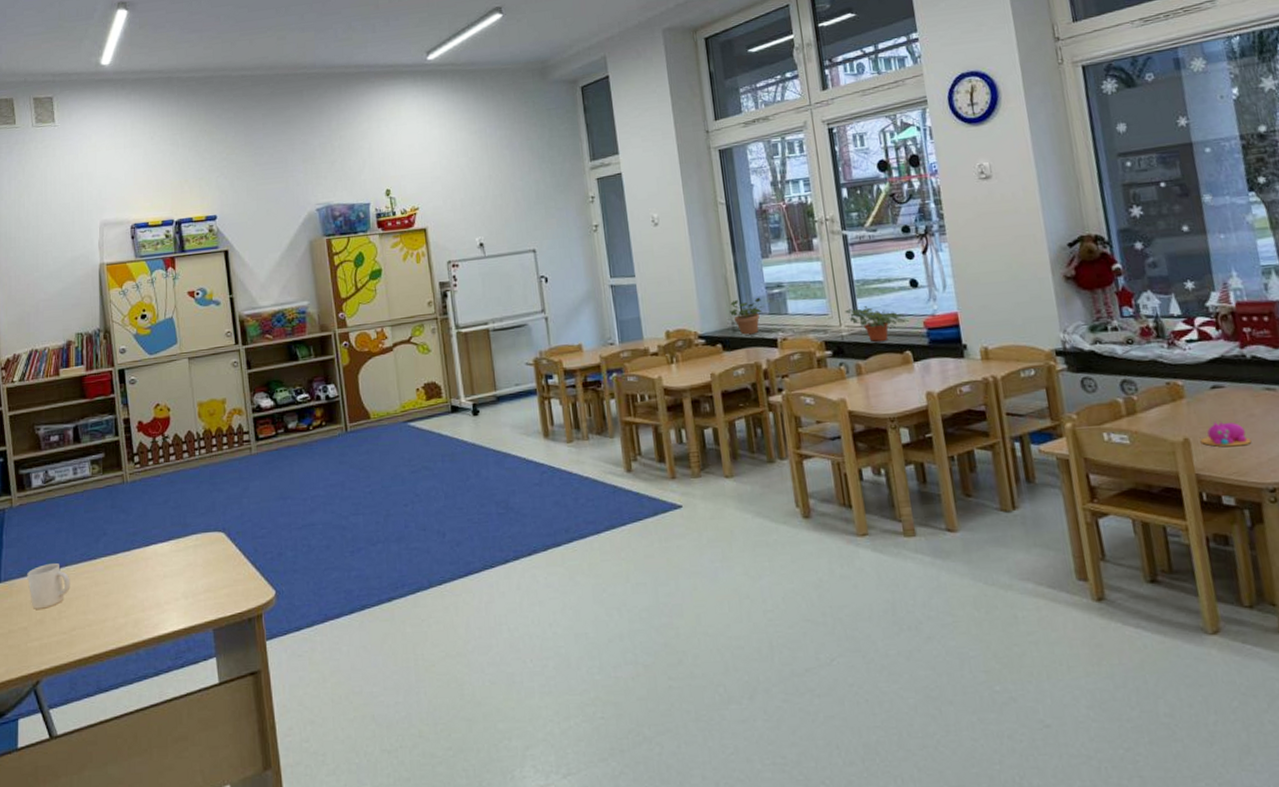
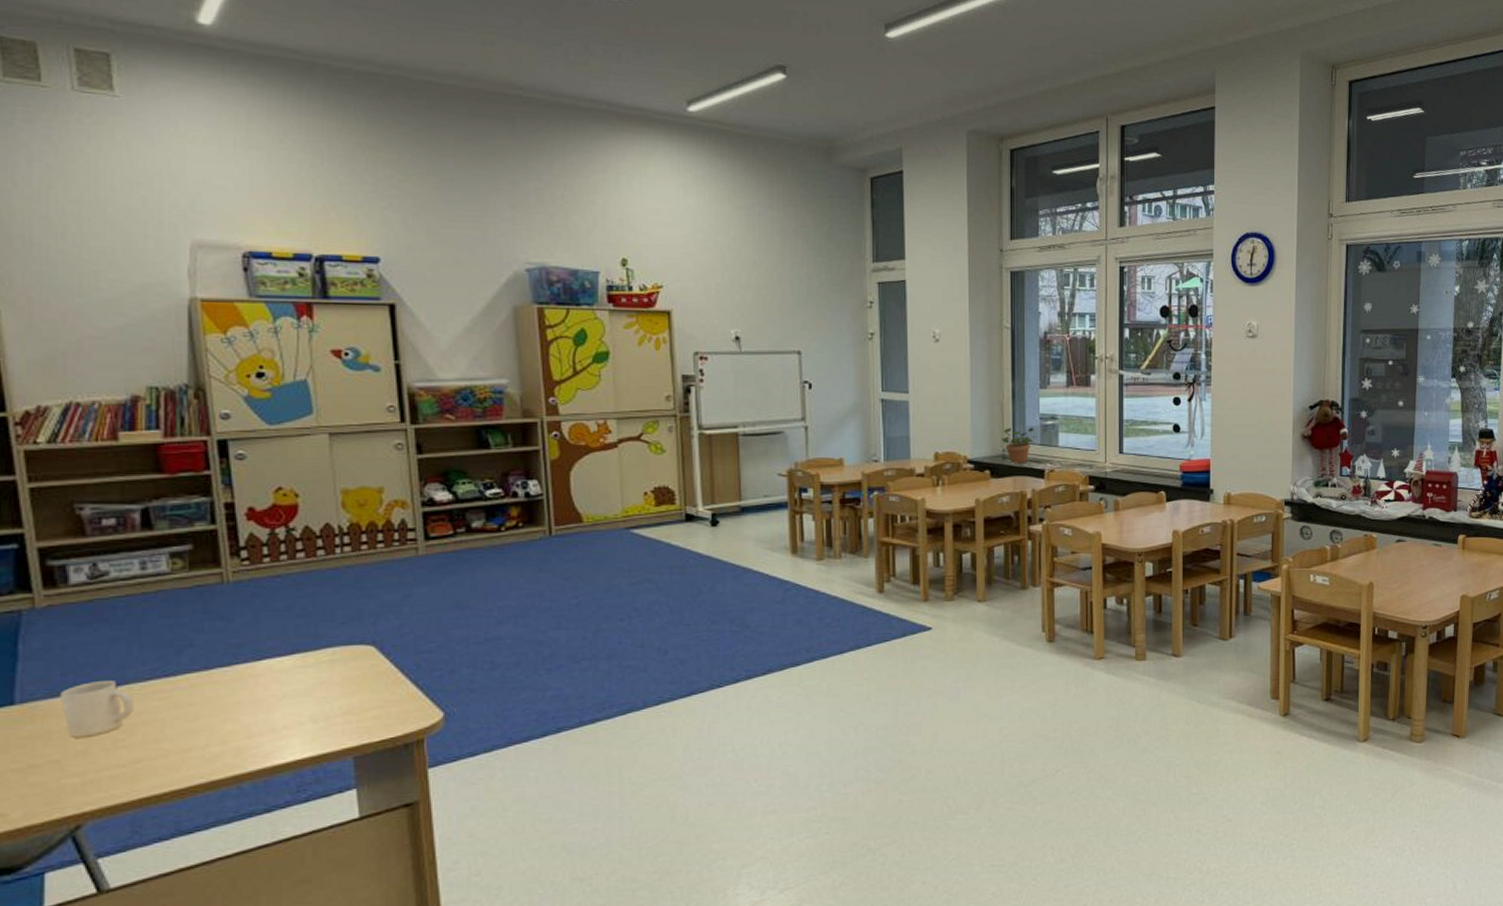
potted plant: present [845,305,909,343] -> none [1111,444,1167,481]
toy animal: present [1200,421,1252,447] -> none [1381,569,1417,591]

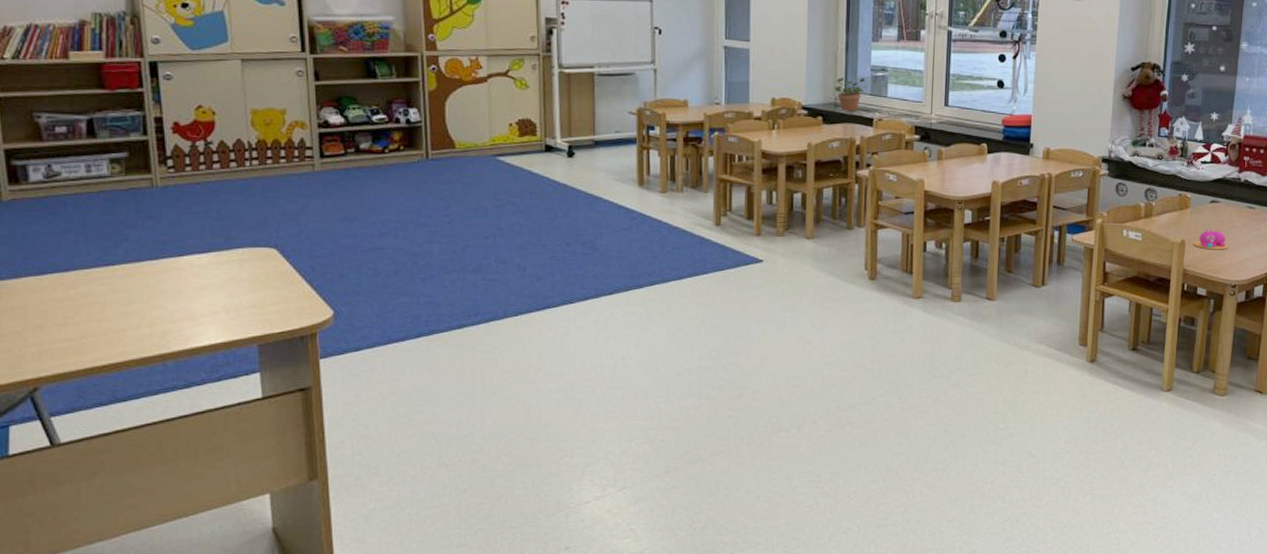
mug: present [60,681,134,738] -> none [22,266,80,313]
toy animal: none [1381,569,1417,591] -> present [1192,229,1229,250]

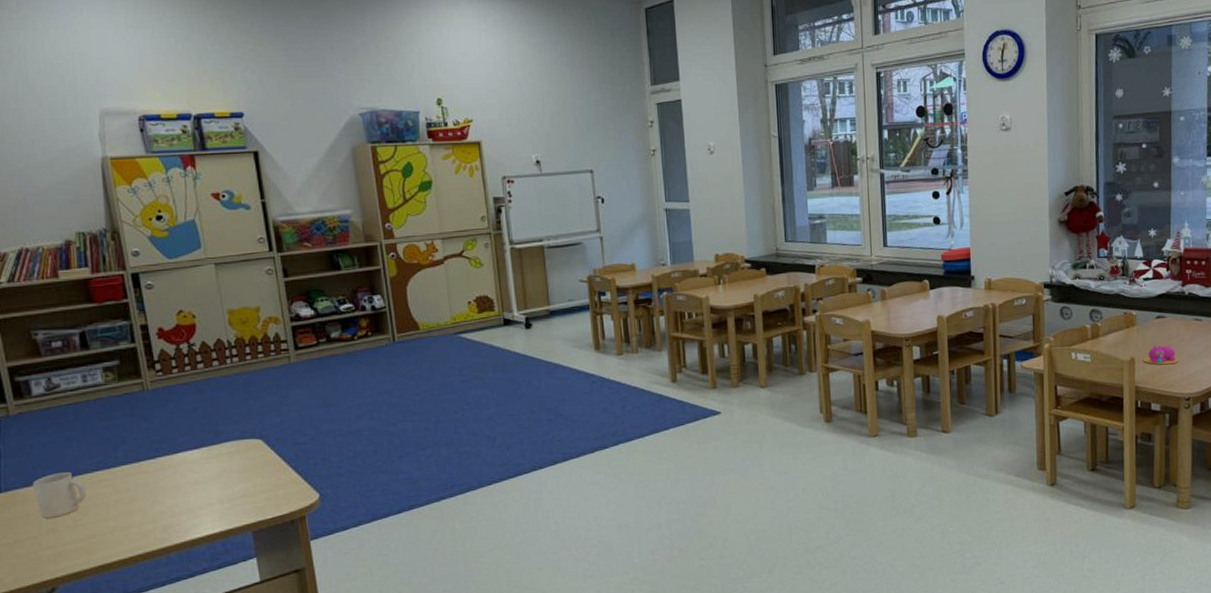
mug: none [22,266,80,313] -> present [33,472,86,518]
potted plant: present [835,77,868,112] -> none [775,226,807,261]

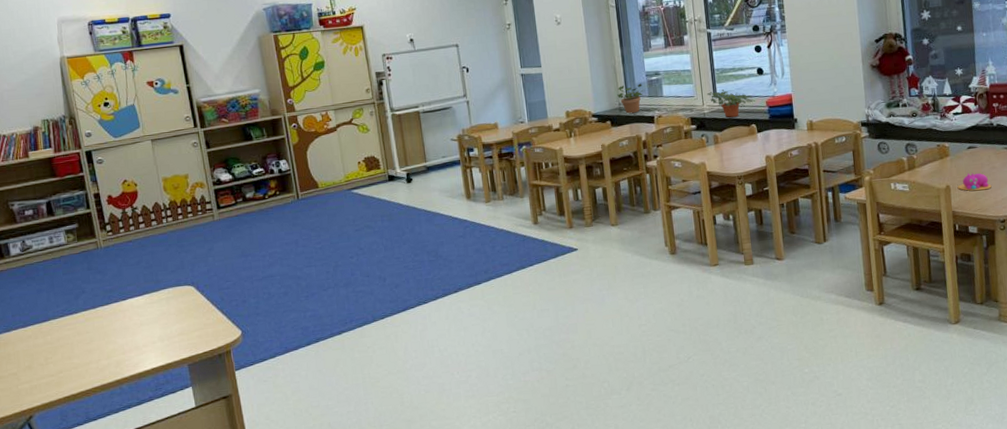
mug: present [33,472,86,518] -> none [13,318,55,358]
potted plant: none [775,226,807,261] -> present [617,83,645,114]
potted plant: none [876,238,929,272] -> present [707,89,755,119]

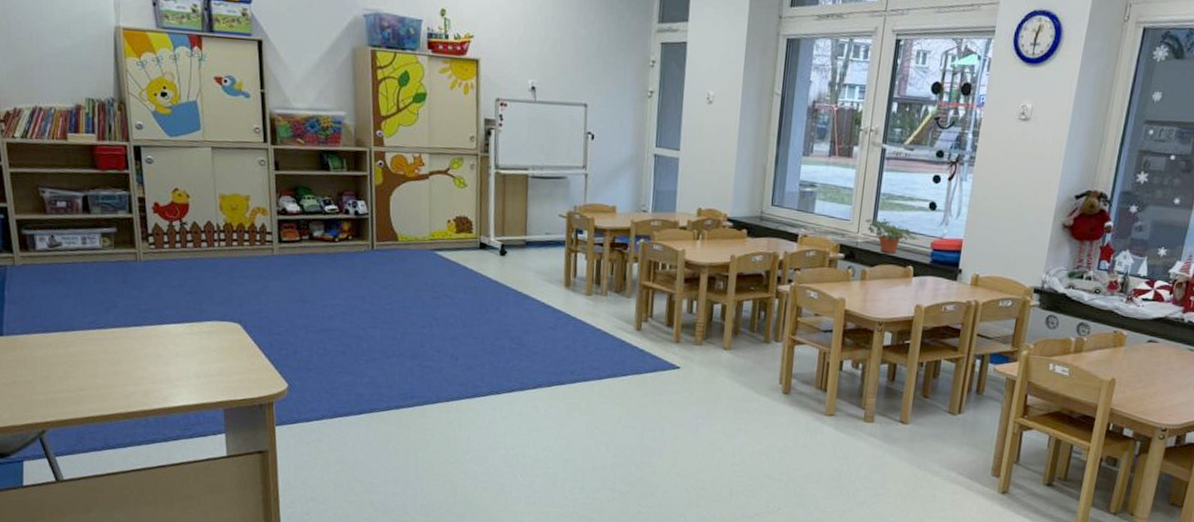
potted plant: present [617,83,645,114] -> none [761,190,795,226]
toy animal: present [957,172,992,191] -> none [1123,369,1163,392]

